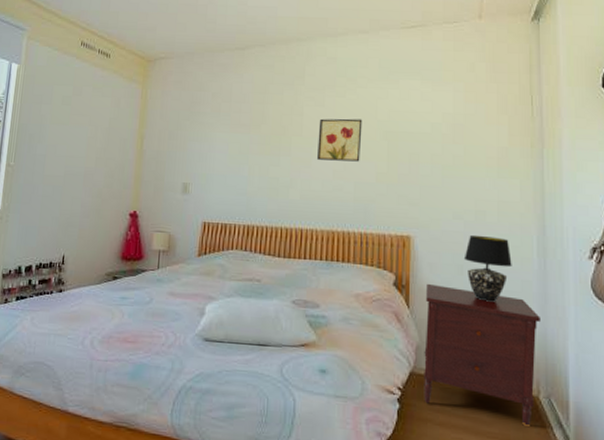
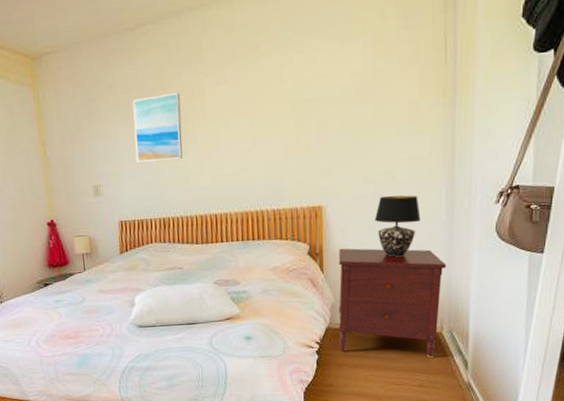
wall art: none [229,108,279,169] -> present [132,93,183,162]
wall art: present [317,118,363,162] -> none [222,91,268,142]

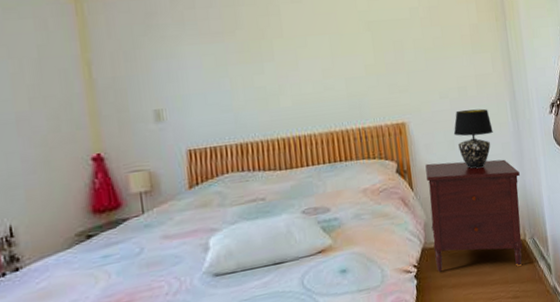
wall art: present [132,93,183,162] -> none [200,10,259,83]

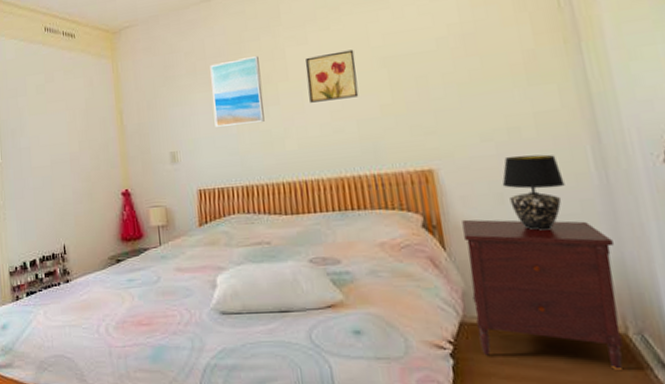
wall art: none [200,10,259,83] -> present [210,56,265,127]
wall art: none [299,12,347,61] -> present [305,49,359,103]

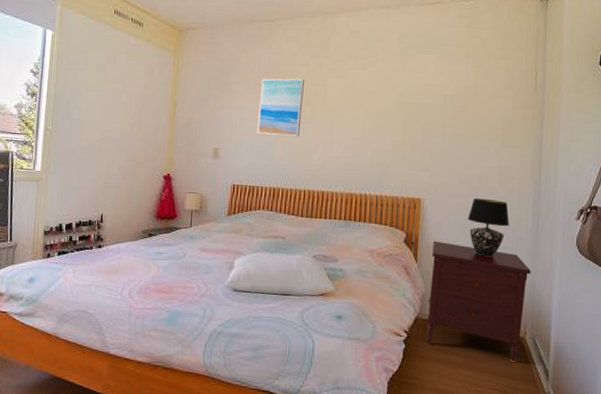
wall art: present [305,49,359,103] -> none [339,89,382,131]

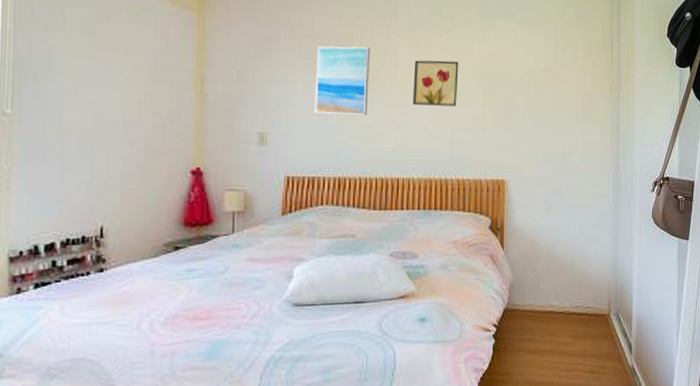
wall art: none [339,89,382,131] -> present [413,60,459,107]
dresser: present [426,240,531,363] -> none [516,224,613,342]
table lamp: present [467,197,509,257] -> none [552,175,592,236]

